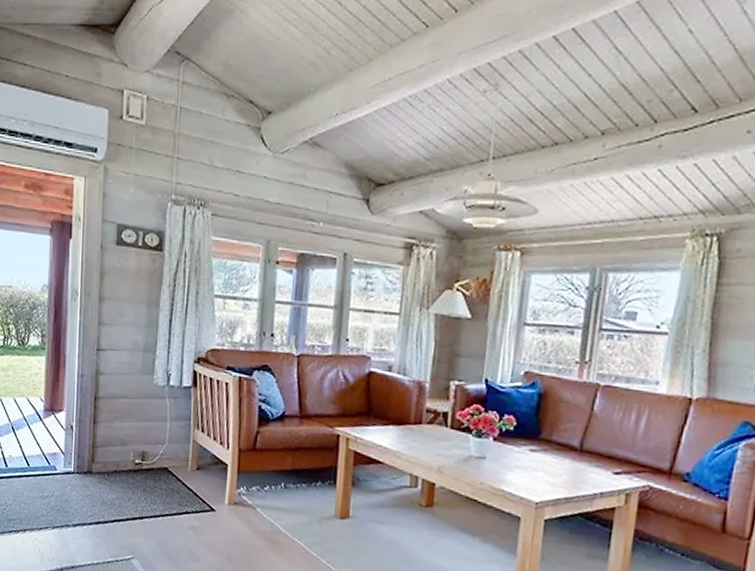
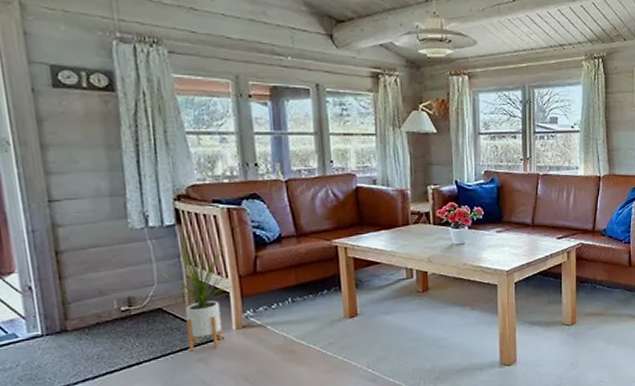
house plant: none [171,404,231,519] -> present [158,239,232,351]

